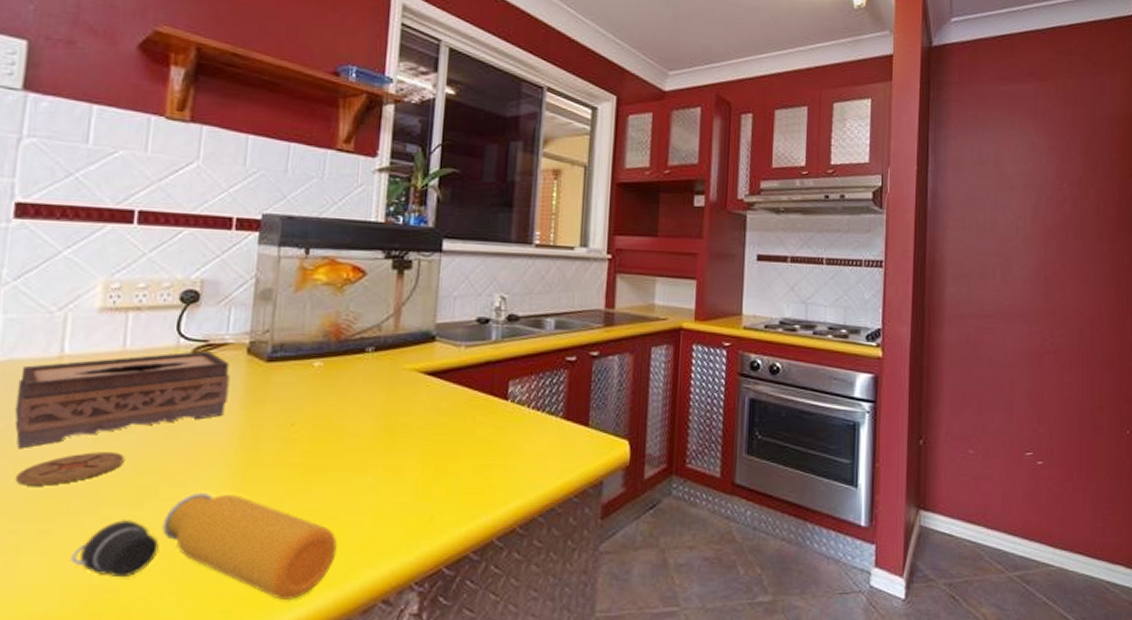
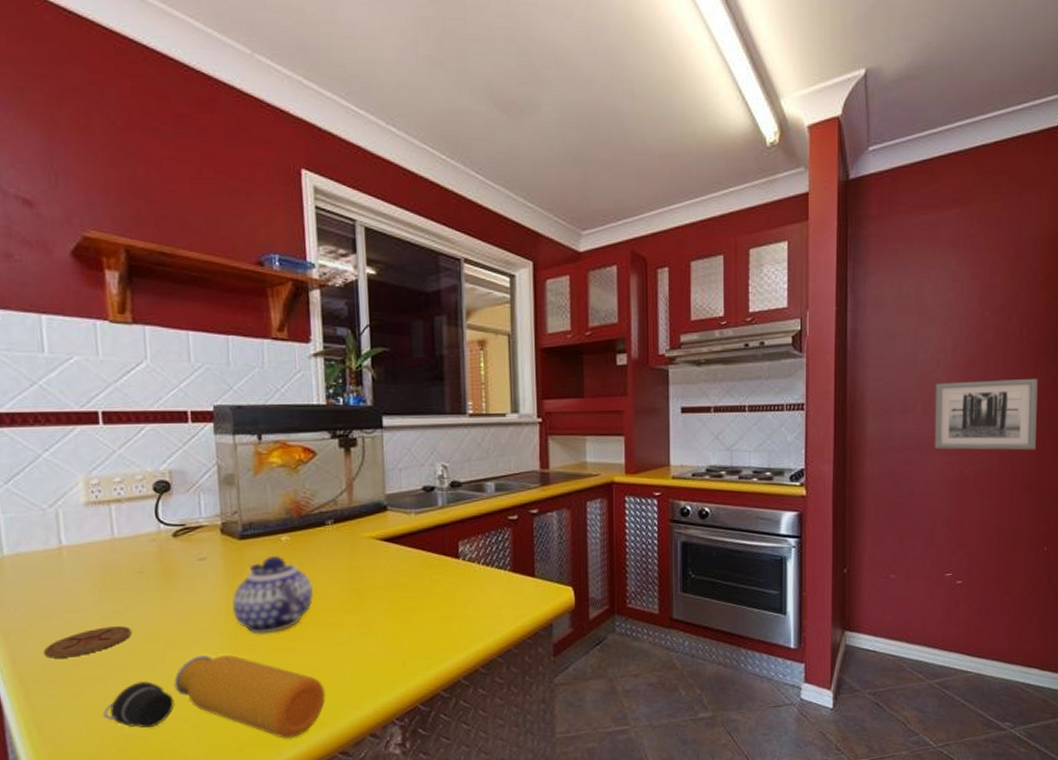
tissue box: present [14,351,230,448] -> none [28,534,211,628]
teapot: none [245,382,341,472] -> present [232,555,313,634]
wall art: none [1013,250,1116,327] -> present [934,378,1038,451]

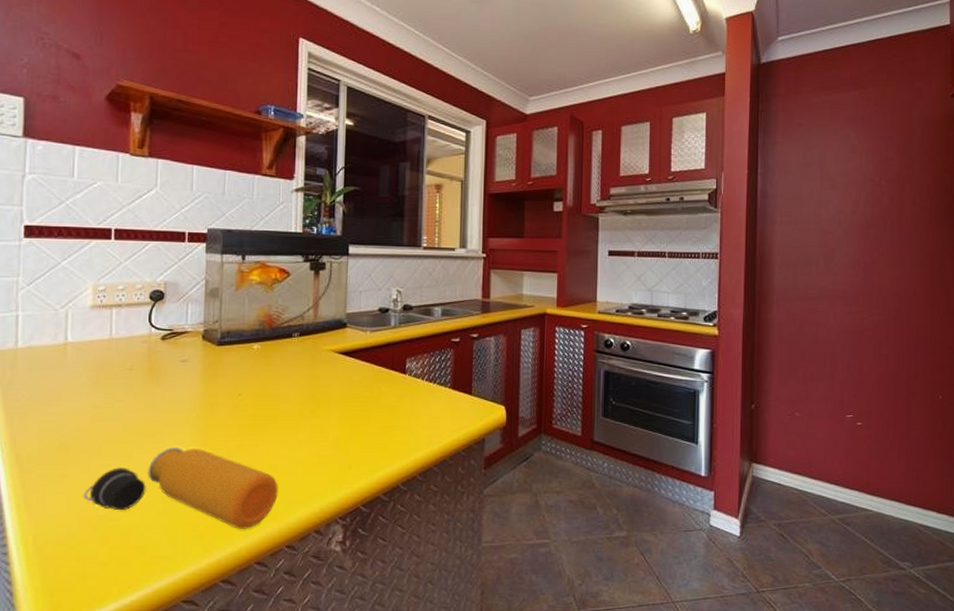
coaster: present [44,626,132,659] -> none [40,416,117,442]
teapot: present [232,555,313,634] -> none [204,361,276,431]
wall art: present [934,378,1038,451] -> none [835,241,930,306]

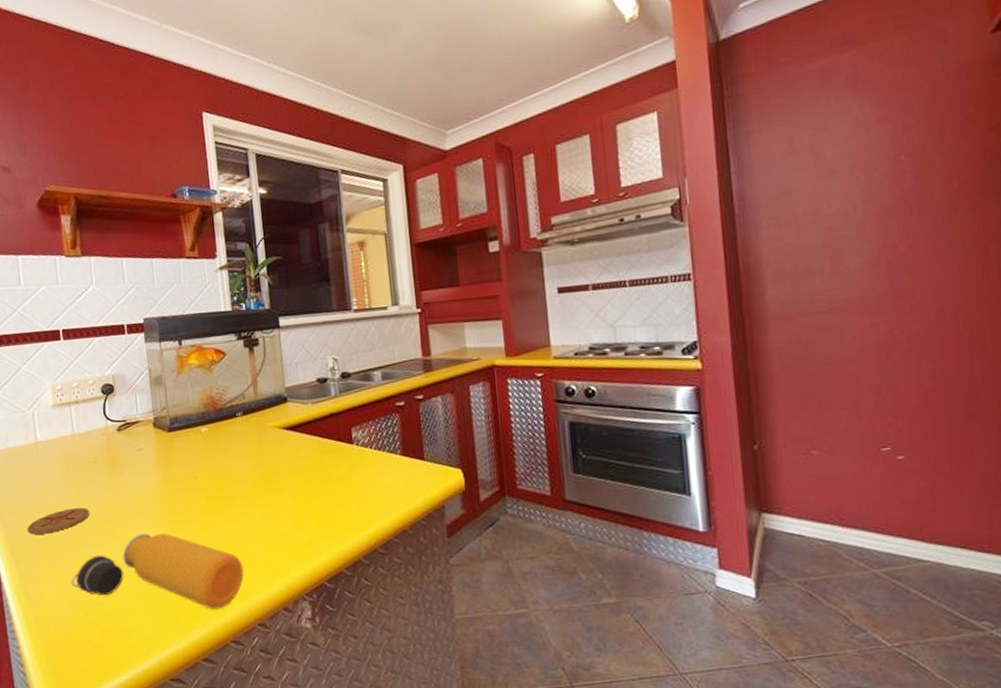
coaster: none [40,416,117,442] -> present [27,508,90,535]

